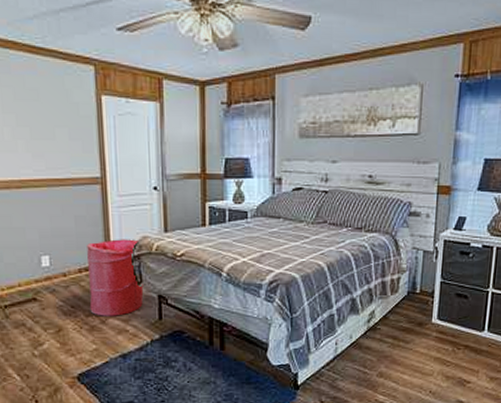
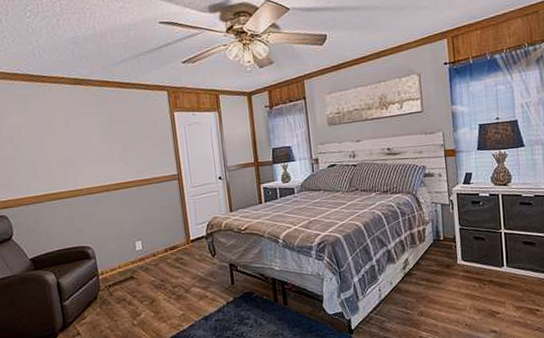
laundry hamper: present [87,239,144,316] -> none [170,220,218,286]

